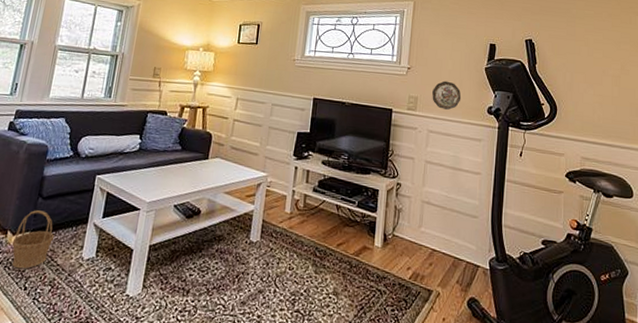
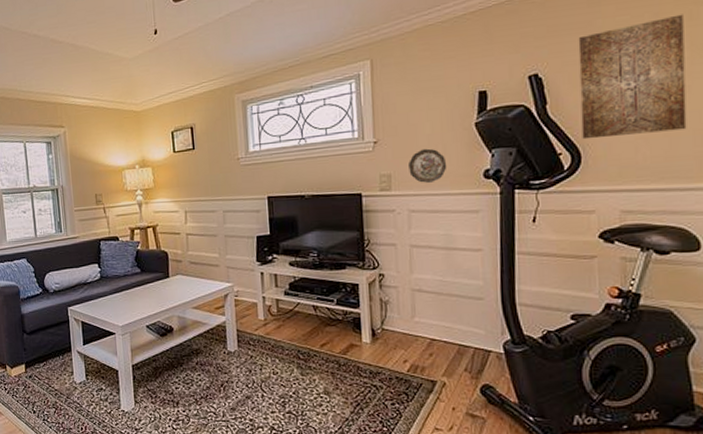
basket: present [11,210,55,269] -> none [12,345,47,396]
wall art: none [558,18,626,102] -> present [578,14,687,140]

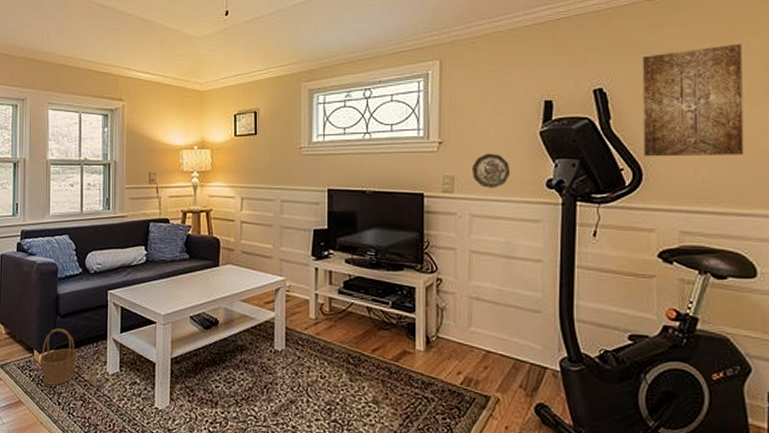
basket: none [12,345,47,396] -> present [39,328,78,386]

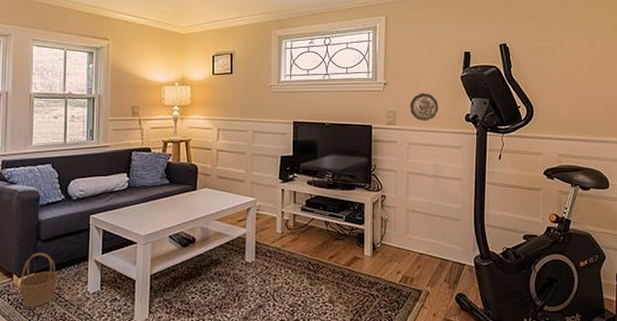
wall art: present [642,43,744,157] -> none [533,14,601,98]

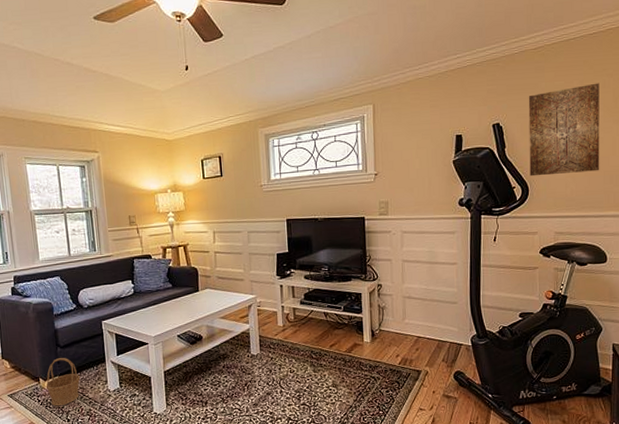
decorative plate: present [410,93,439,122] -> none [402,180,432,210]
wall art: none [533,14,601,98] -> present [528,83,600,177]

